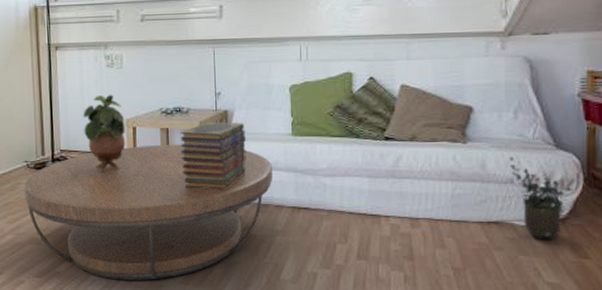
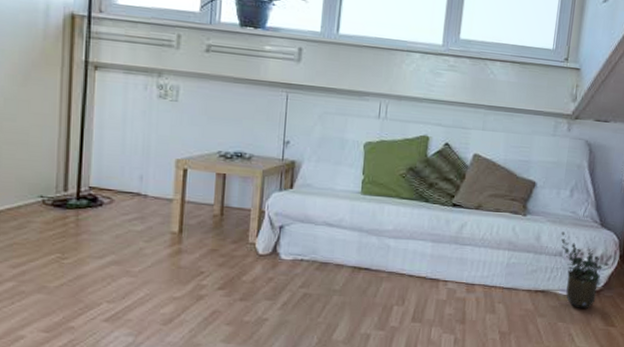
coffee table: present [24,144,272,280] -> none [36,190,337,338]
potted plant: present [83,94,126,172] -> none [122,129,175,216]
book stack: present [180,122,246,191] -> none [237,171,312,246]

